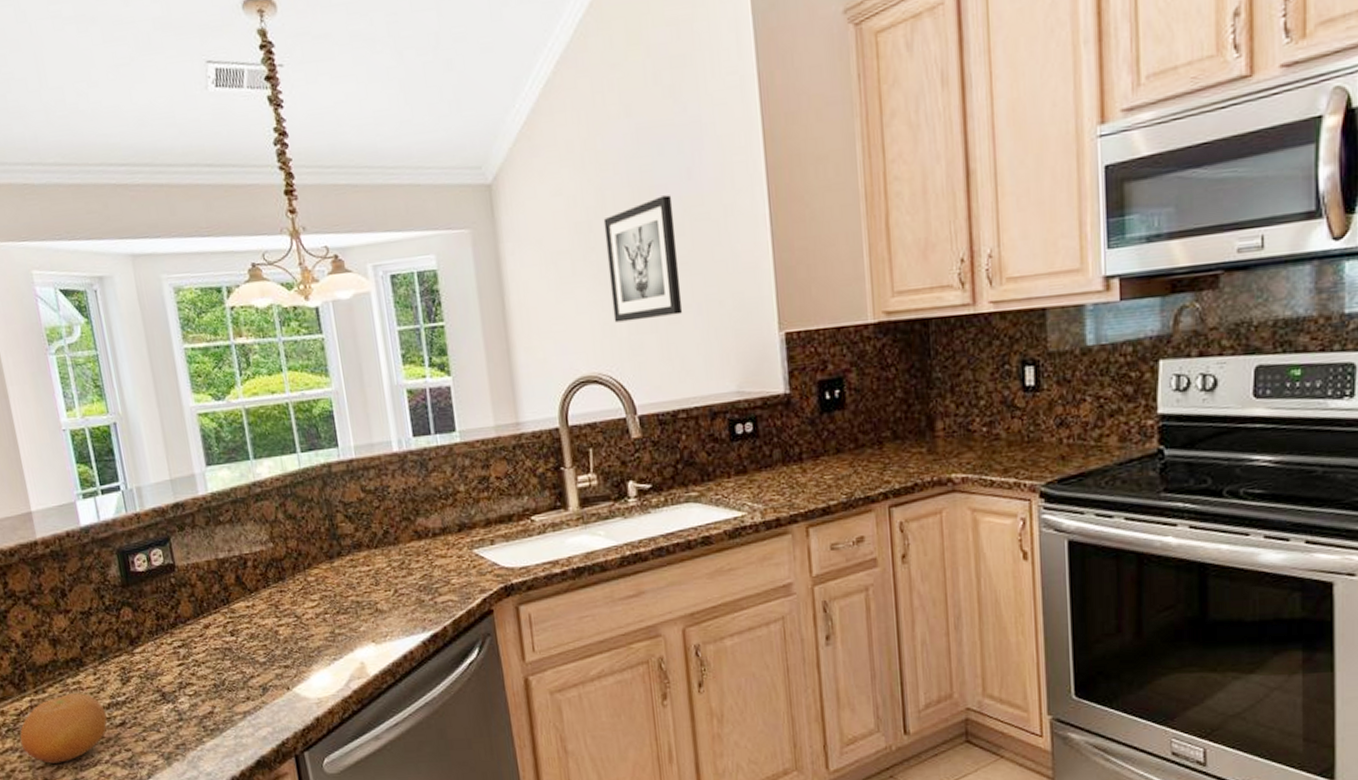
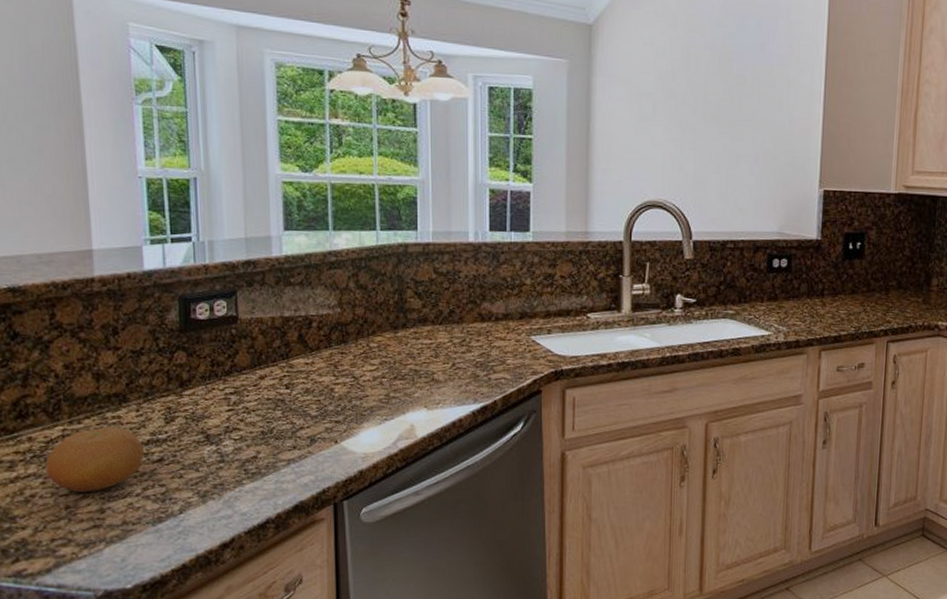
wall art: present [603,195,683,323] -> none [683,61,746,162]

